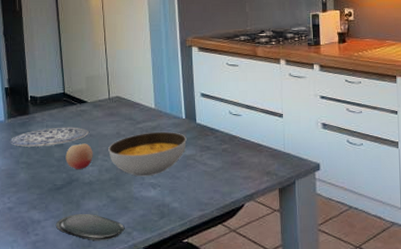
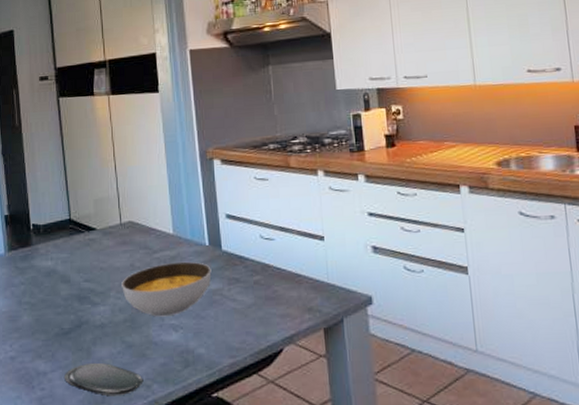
plate: present [10,127,89,147] -> none [11,259,99,284]
fruit: present [65,143,93,169] -> none [73,278,104,309]

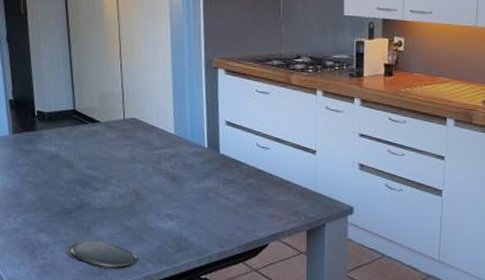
soup bowl: present [122,261,212,317] -> none [122,159,208,207]

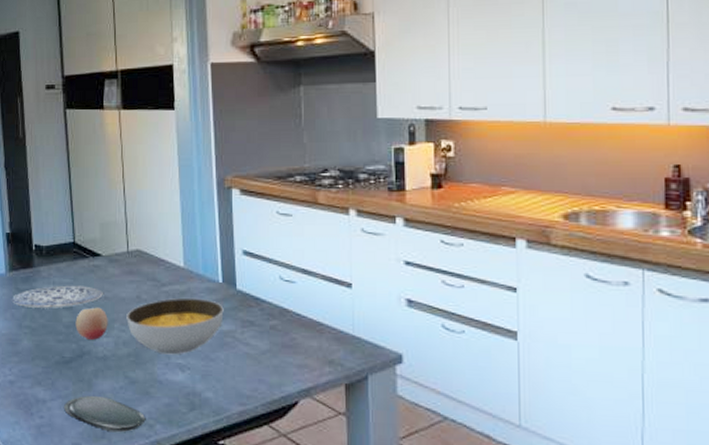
plate: none [15,147,101,167] -> present [11,285,103,308]
fruit: none [76,166,106,194] -> present [75,307,108,340]
soup bowl: none [122,159,208,207] -> present [127,297,224,355]

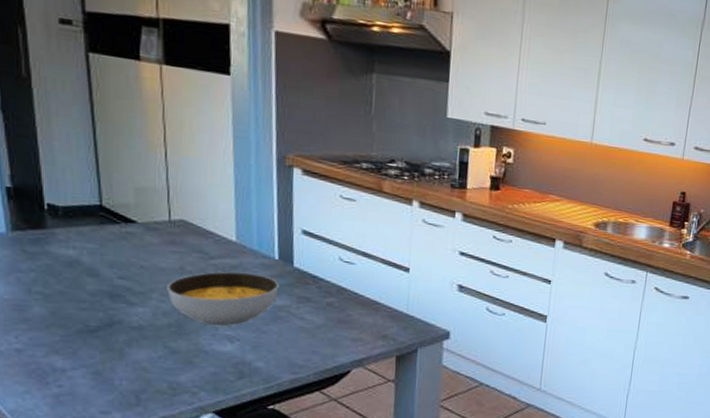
plate: present [11,285,103,308] -> none [15,250,138,275]
oval tray: present [64,395,146,433] -> none [89,364,189,400]
fruit: present [75,307,108,340] -> none [103,276,144,309]

